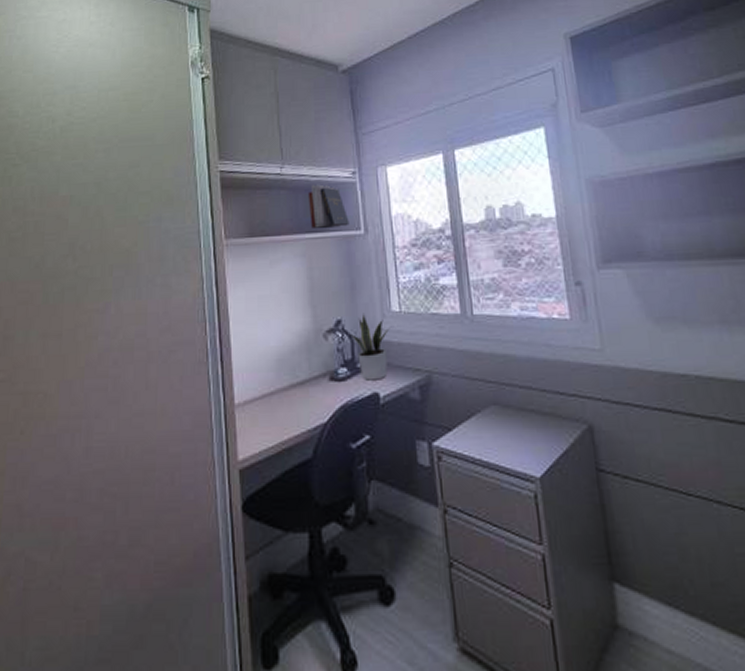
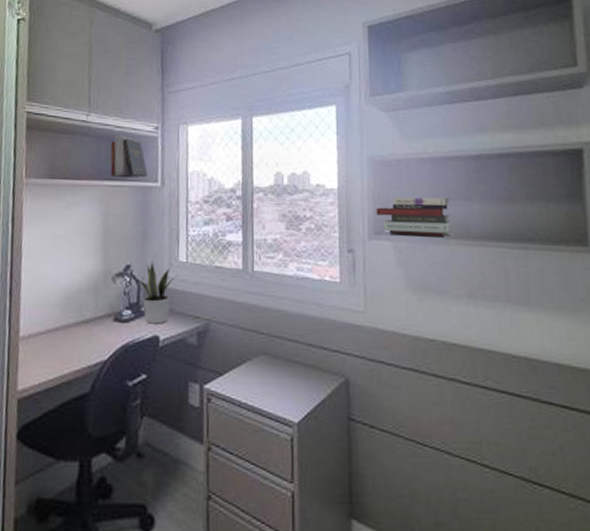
books: none [602,214,694,260] -> present [376,197,453,236]

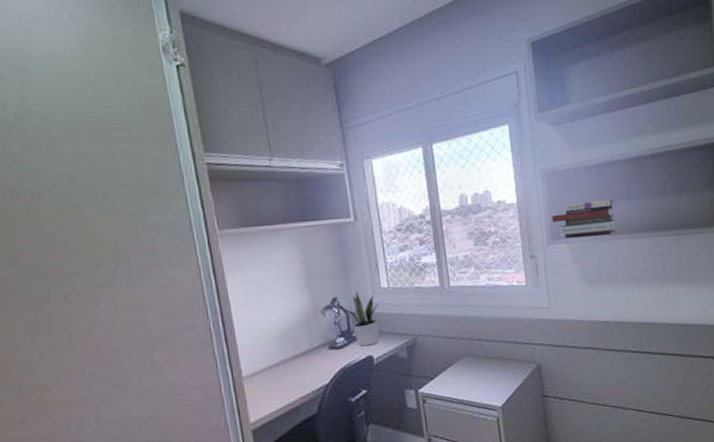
books: present [110,135,148,178] -> none [298,176,340,218]

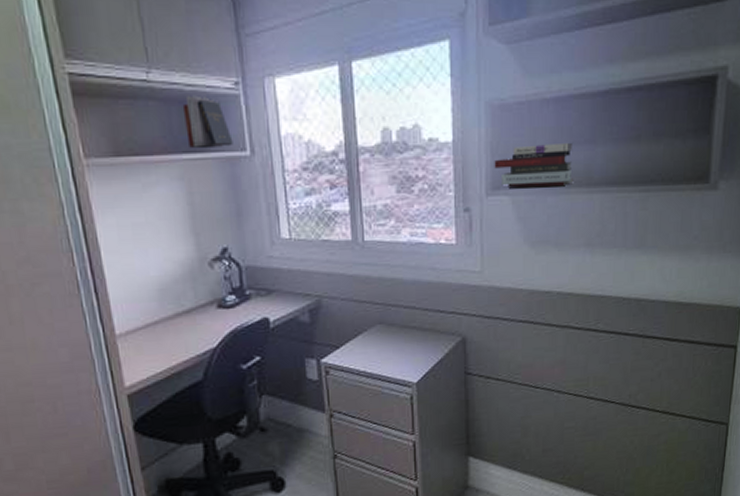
books: none [298,176,340,218] -> present [182,95,233,149]
potted plant: present [344,290,381,347] -> none [236,240,280,307]

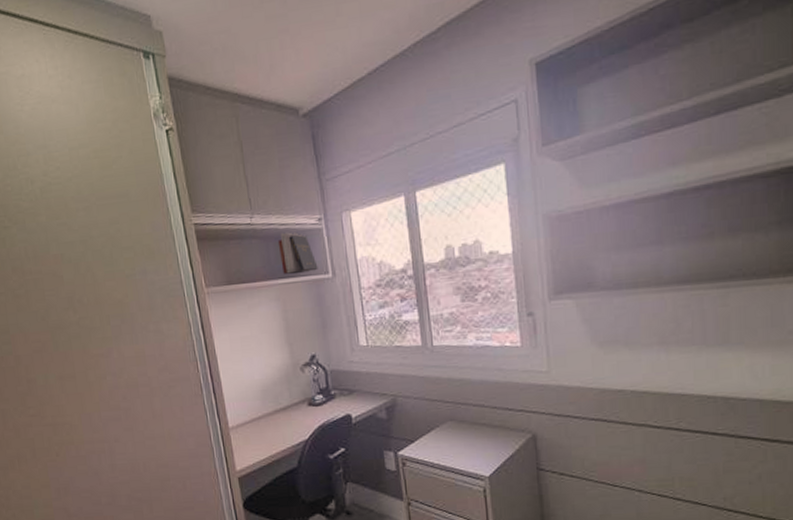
books: present [494,142,574,187] -> none [555,244,641,291]

